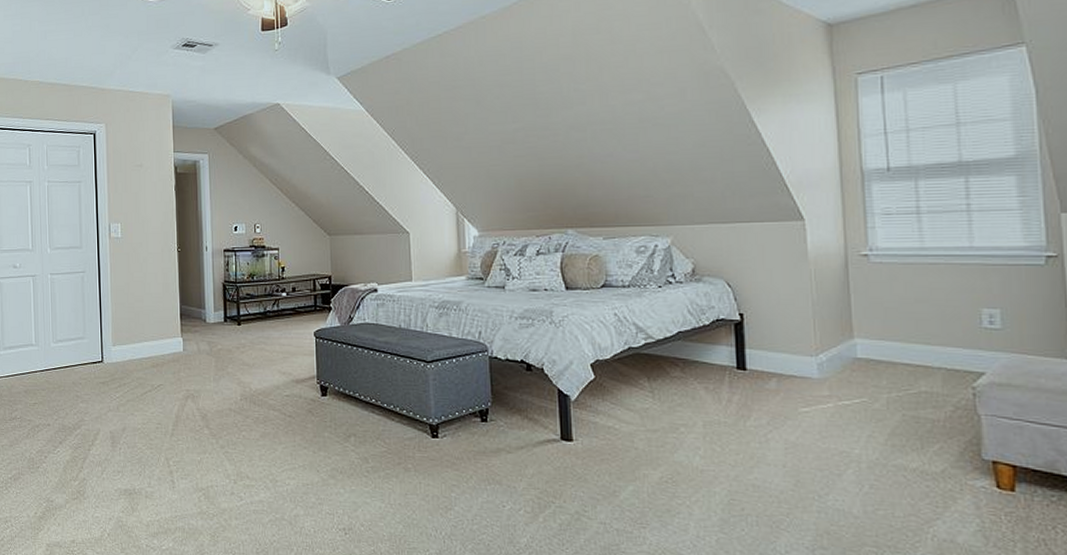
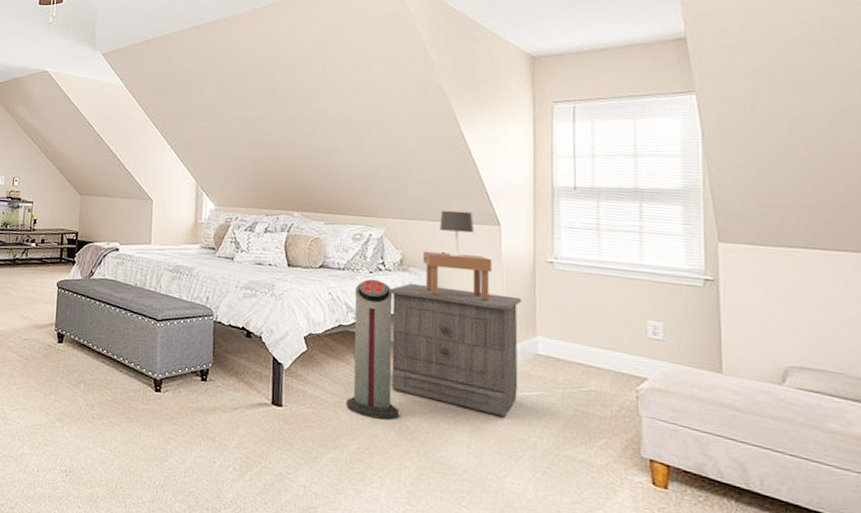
air purifier: none [643,294,704,445] -> present [346,278,400,420]
nightstand: none [683,295,836,429] -> present [390,284,522,417]
table lamp: none [718,208,798,306] -> present [423,210,492,302]

